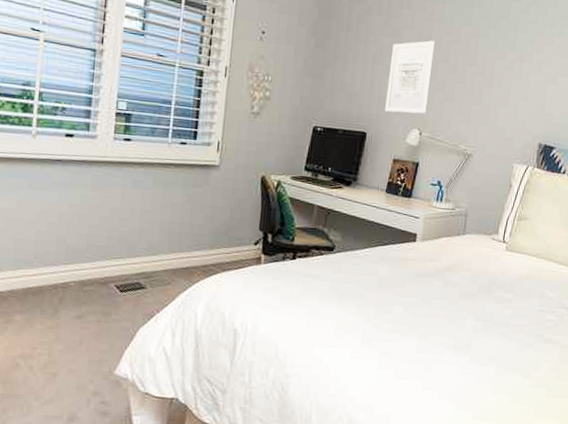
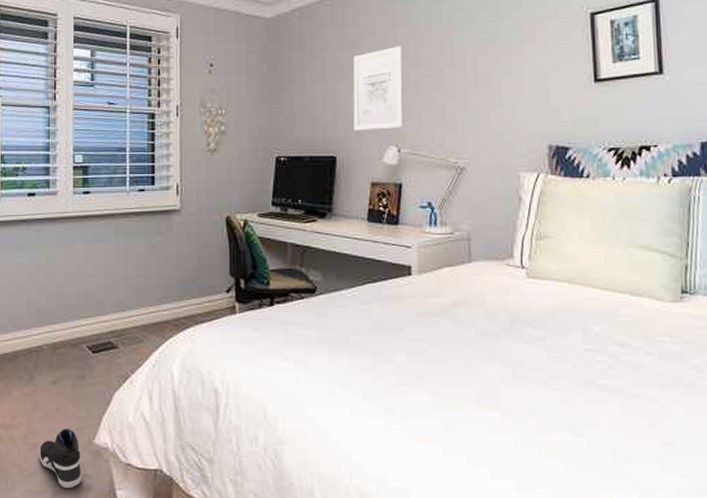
sneaker: none [57,360,100,414] -> present [38,429,82,488]

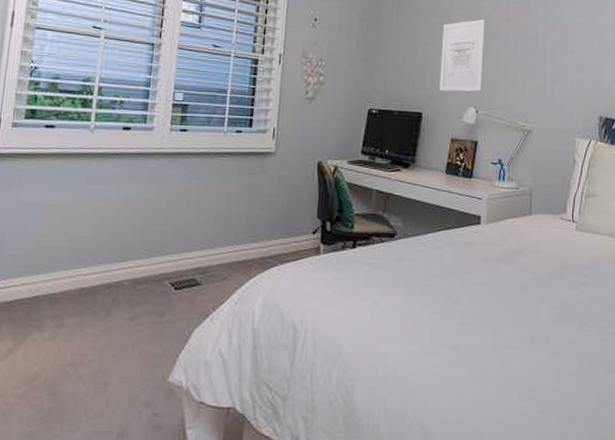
sneaker: present [38,429,82,488] -> none [108,366,153,428]

